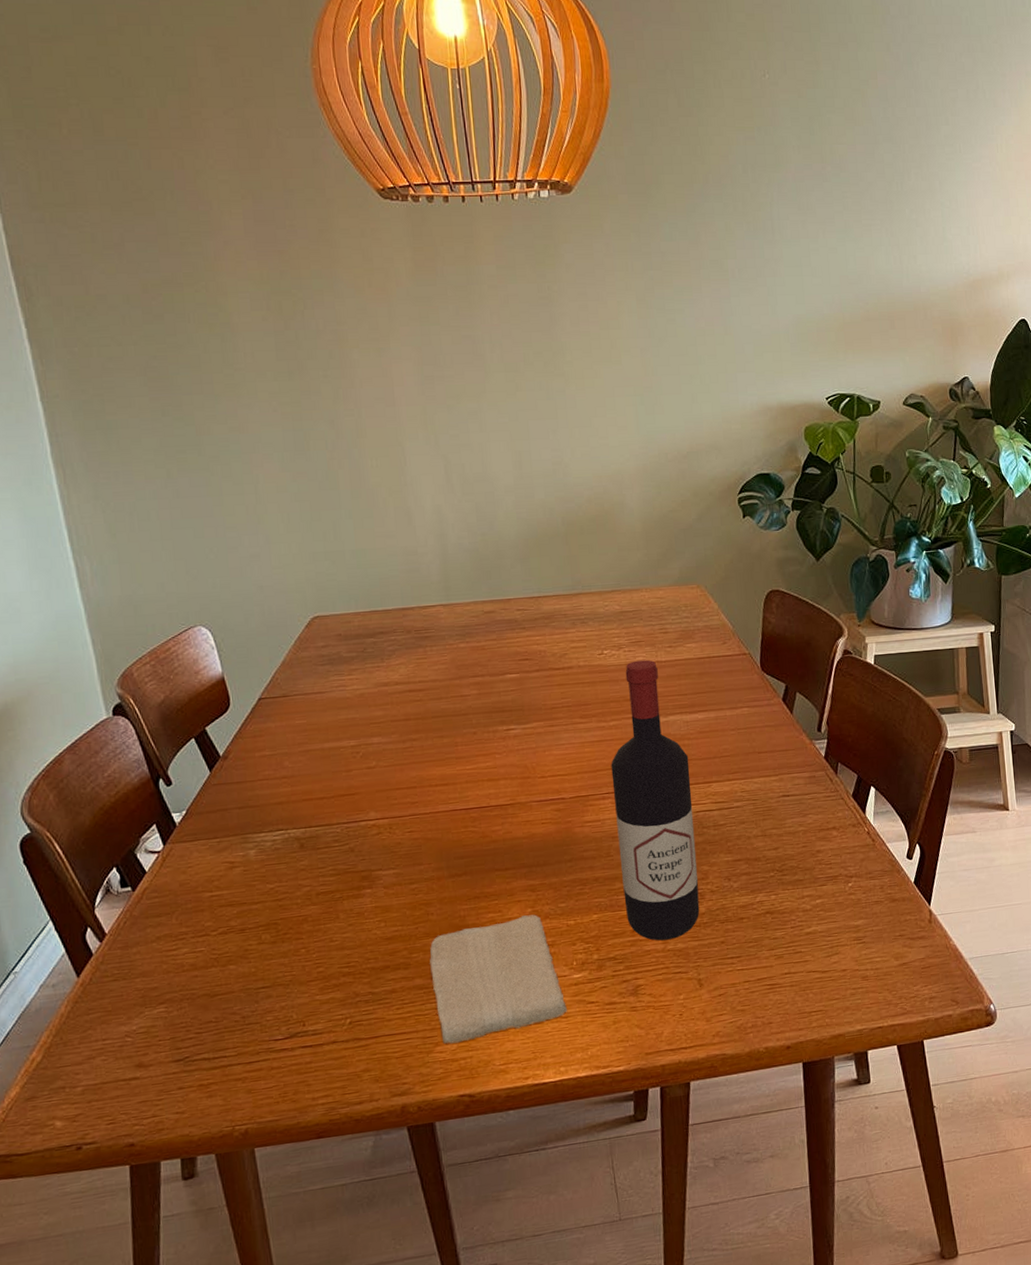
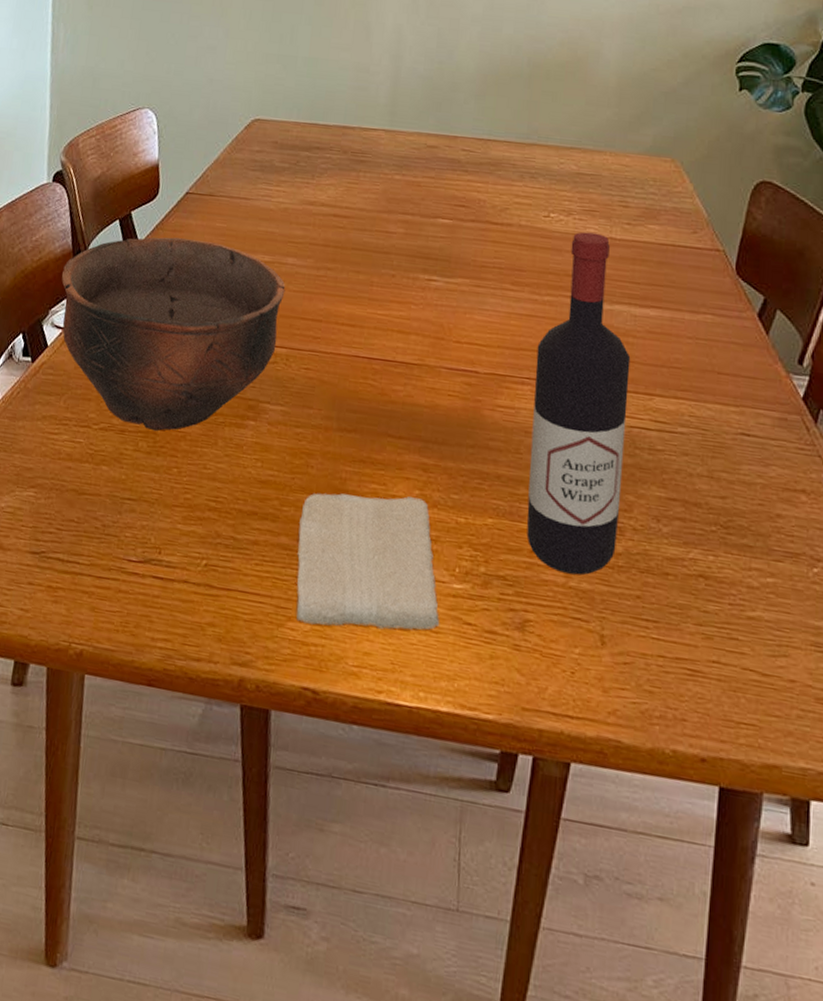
bowl: none [145,739,378,922] -> present [61,237,286,431]

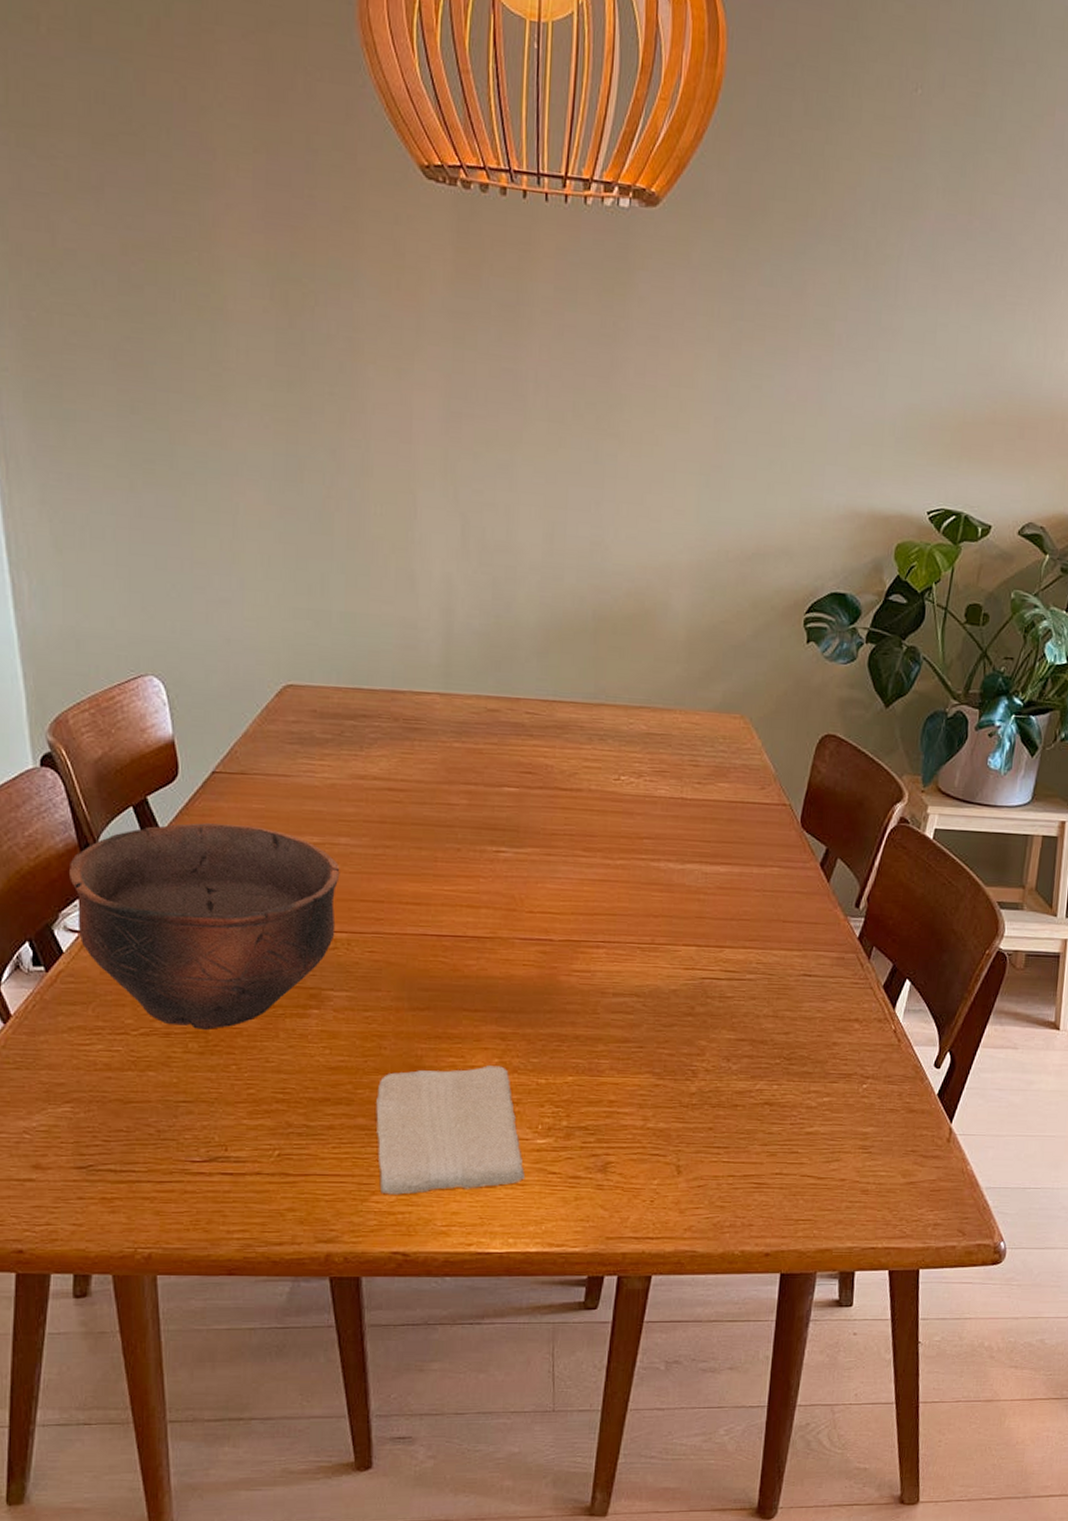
wine bottle: present [526,232,631,575] -> none [605,793,702,1117]

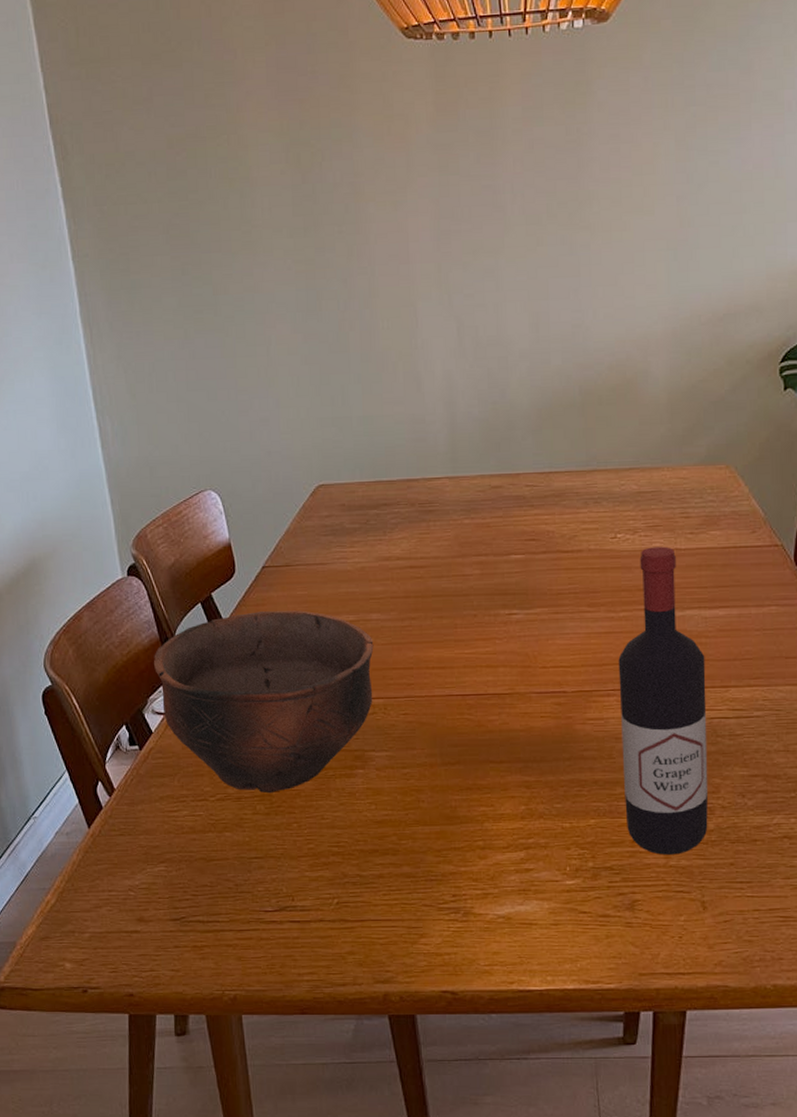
washcloth: present [376,1066,526,1195] -> none [418,813,558,937]
wine bottle: none [605,793,702,1117] -> present [618,546,709,855]

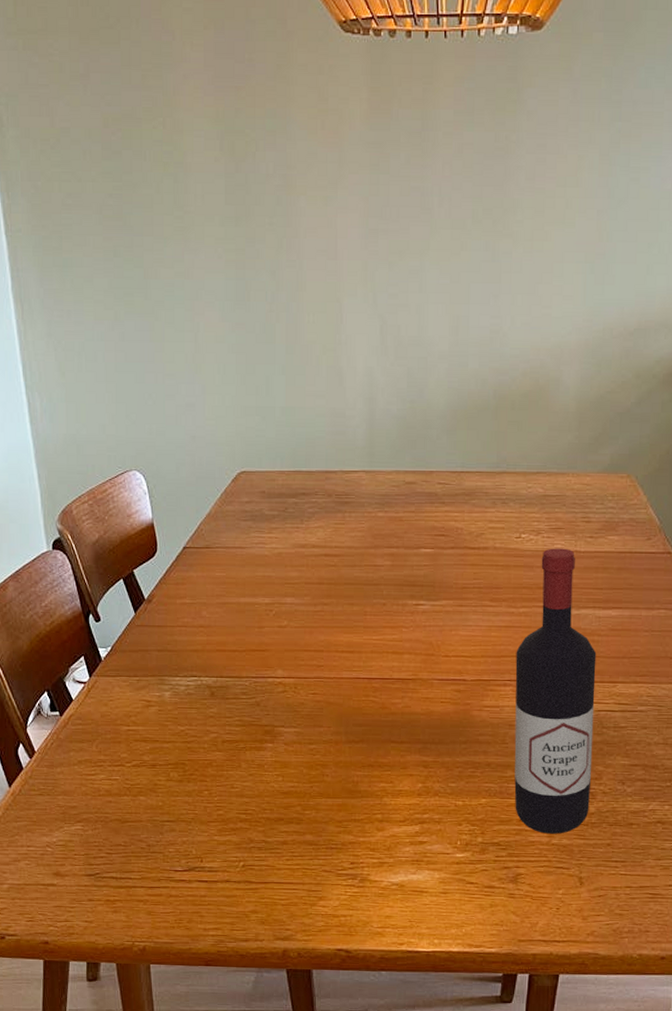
bowl: present [154,610,374,793] -> none [76,590,287,761]

